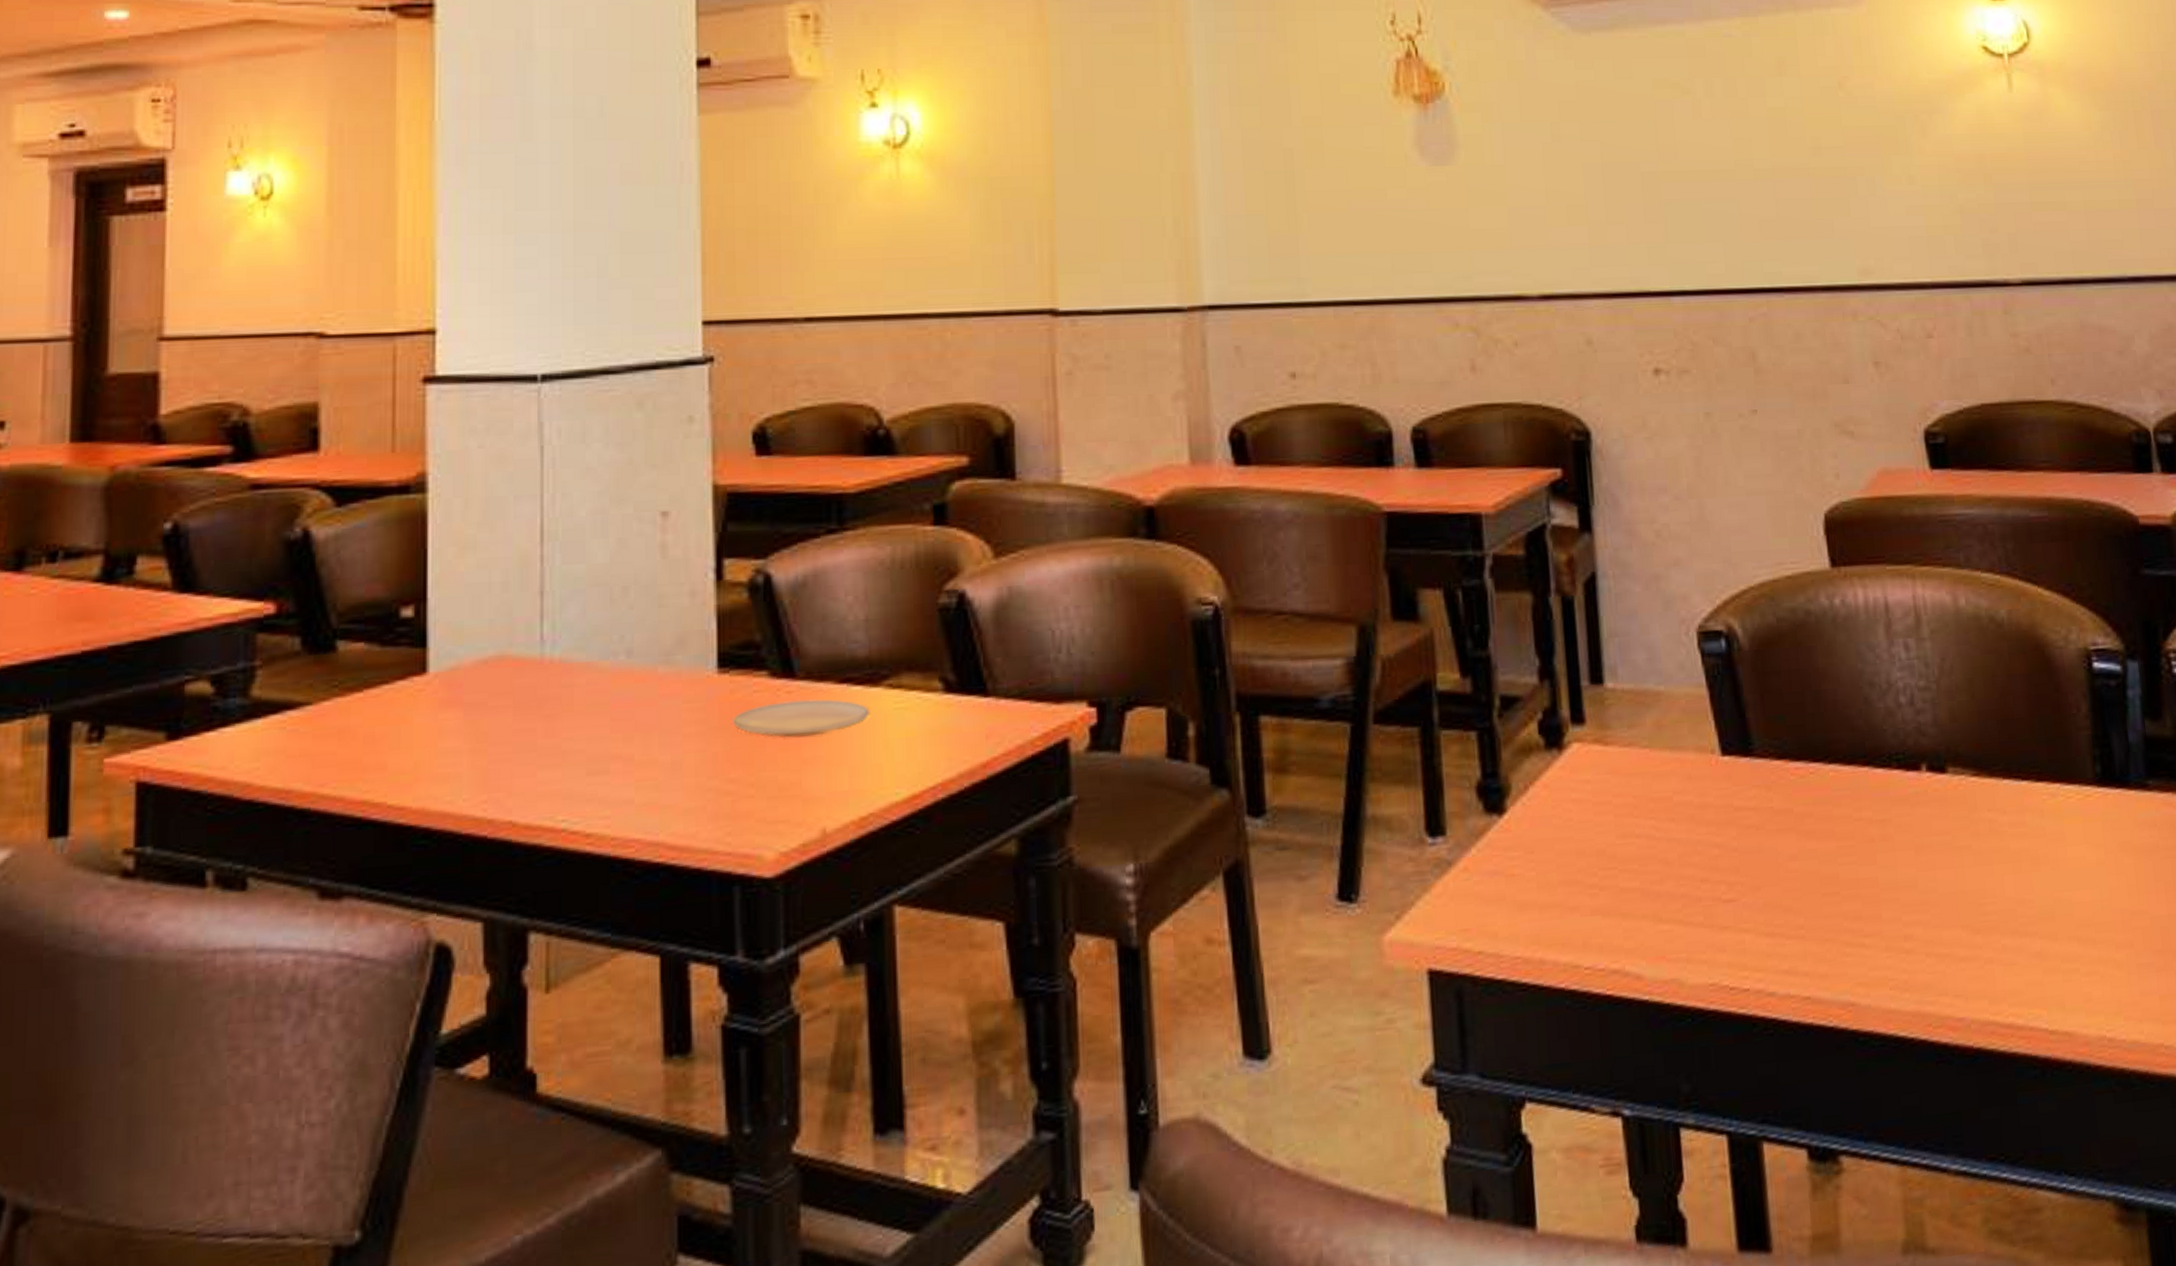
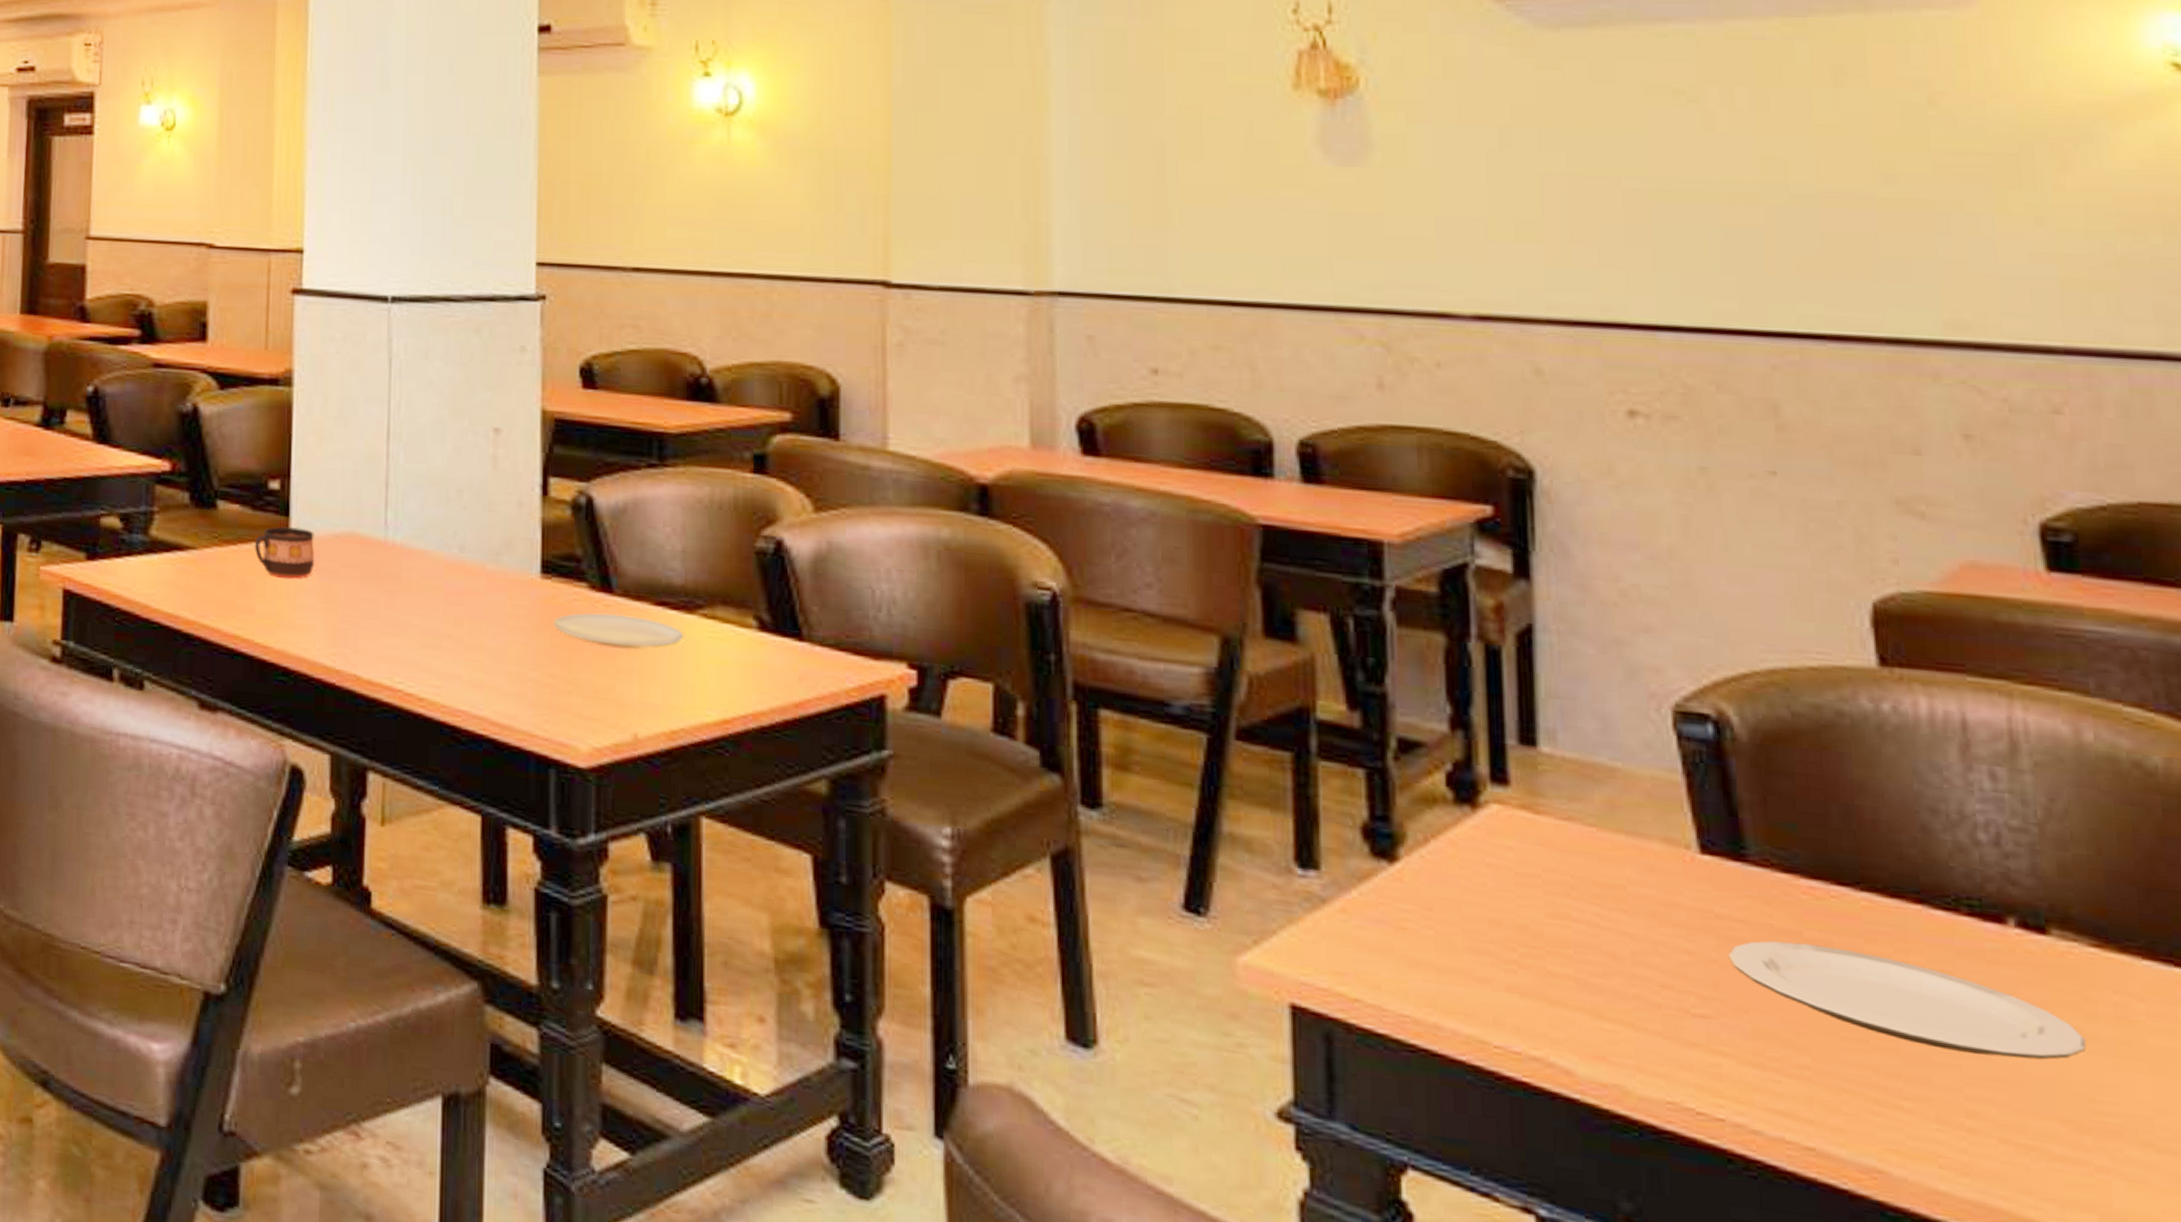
cup: none [384,658,459,721] -> present [254,526,315,578]
plate: none [1744,816,1974,887] -> present [1728,940,2087,1060]

